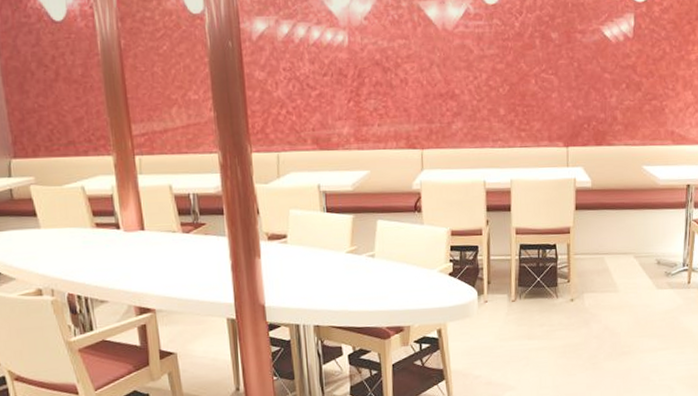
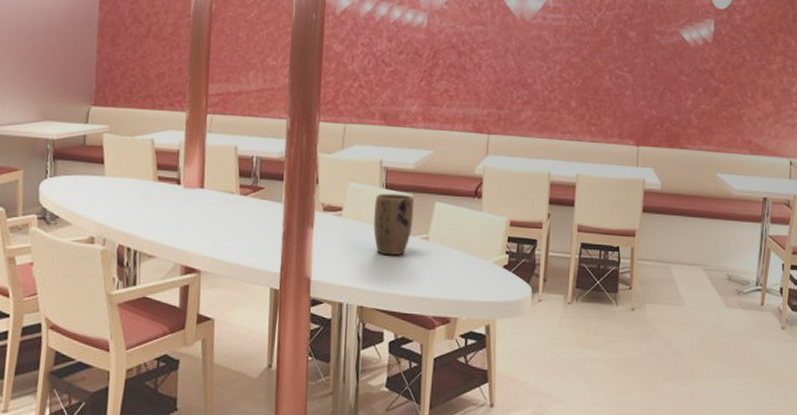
plant pot: none [318,215,358,276] -> present [373,193,415,256]

